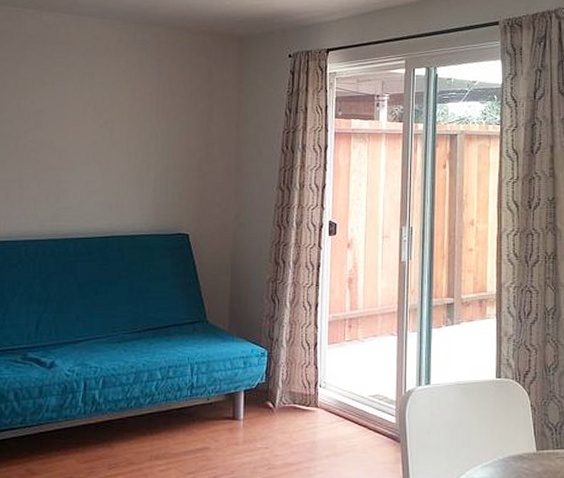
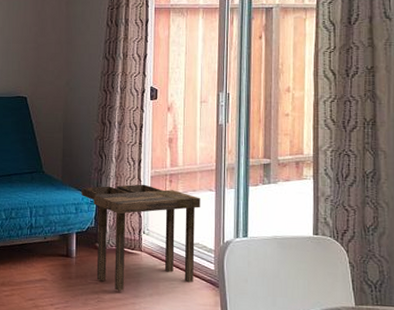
side table: none [251,331,381,454] -> present [81,184,200,291]

